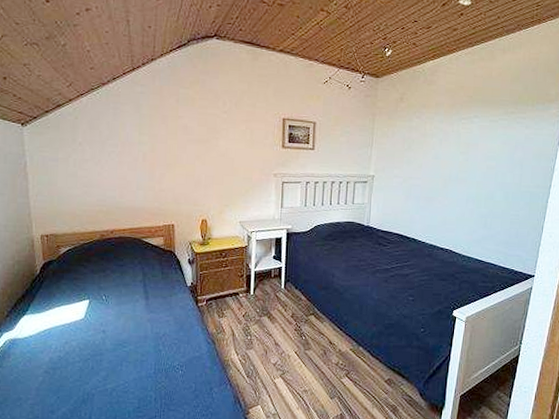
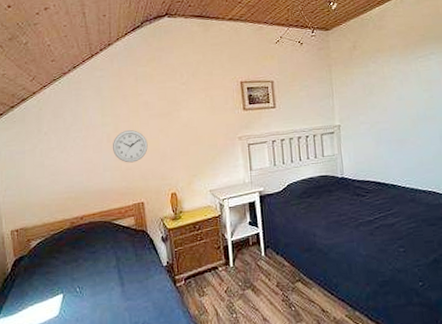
wall clock: none [147,152,183,185] -> present [112,130,148,163]

